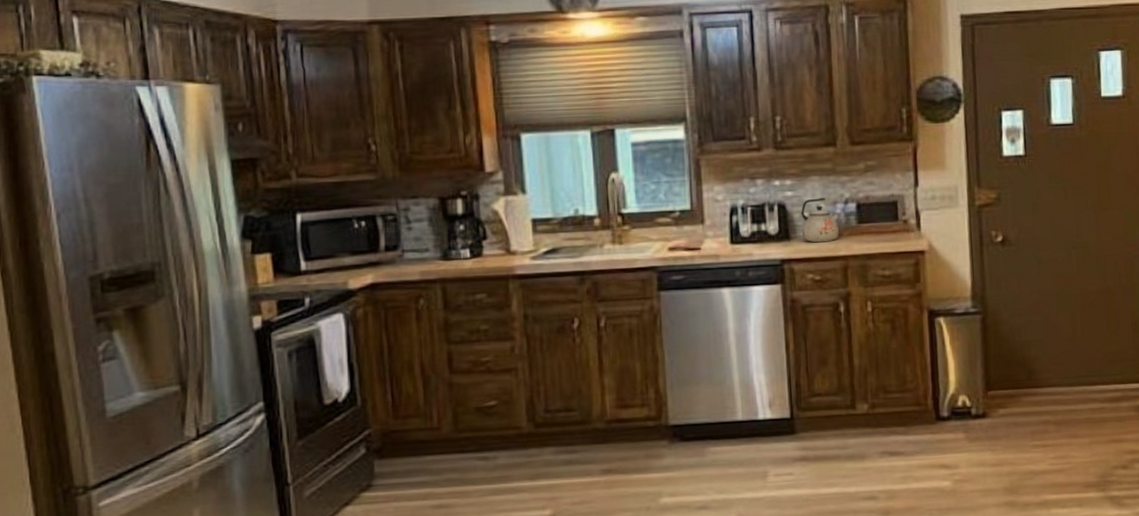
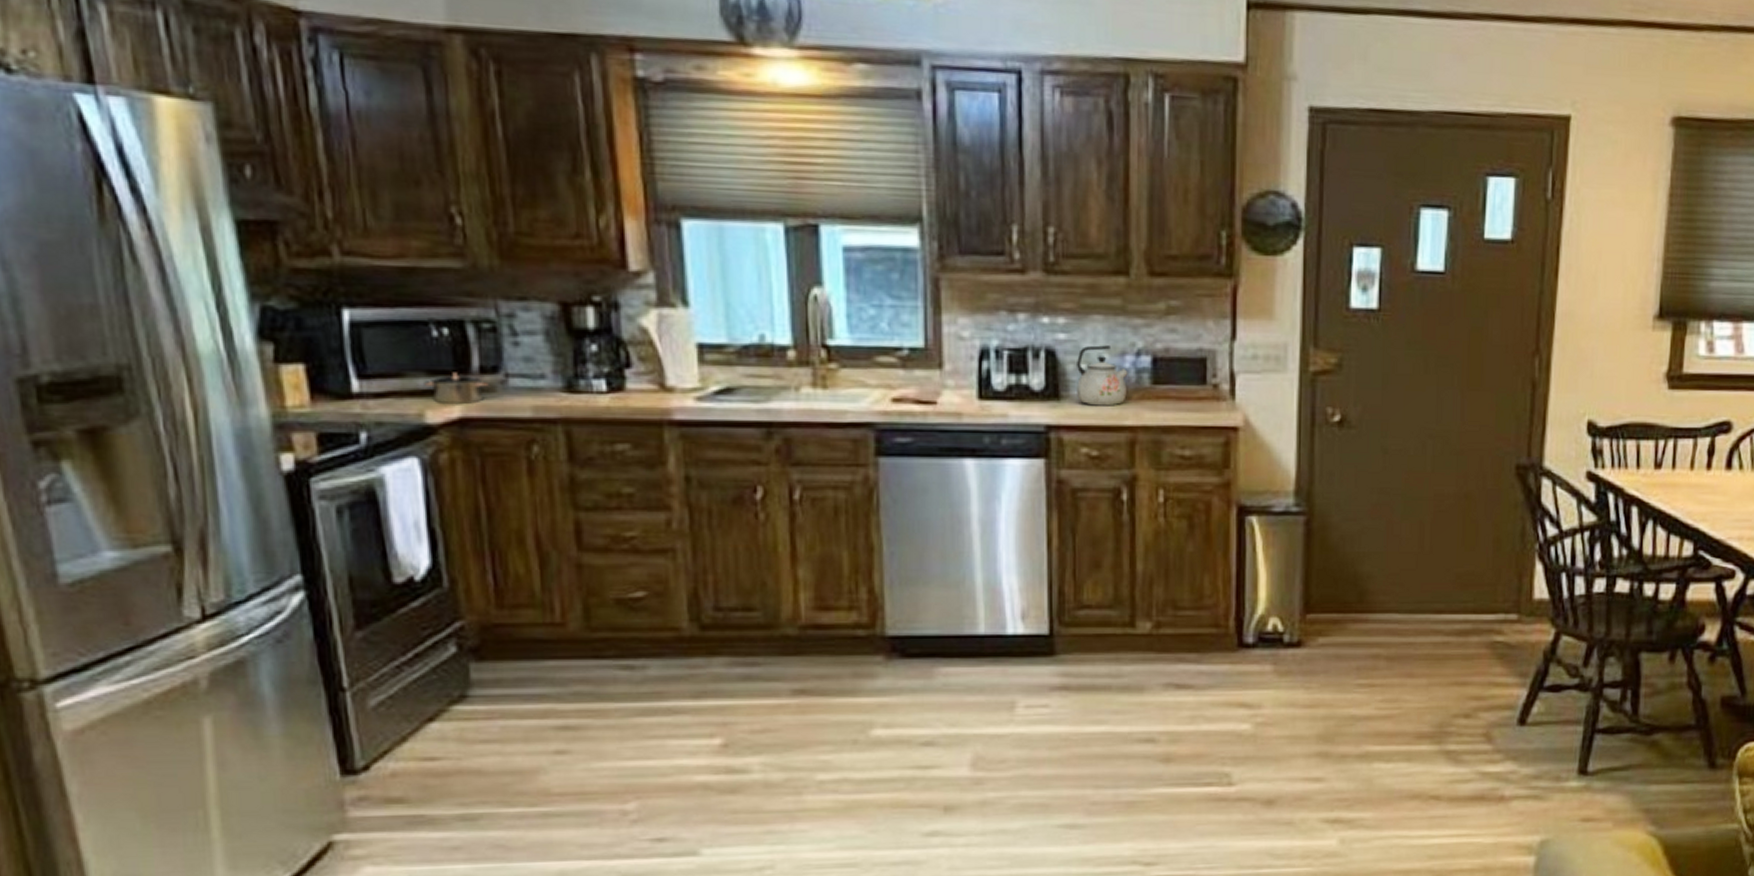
cooking pot: none [348,251,391,275] -> present [424,372,489,405]

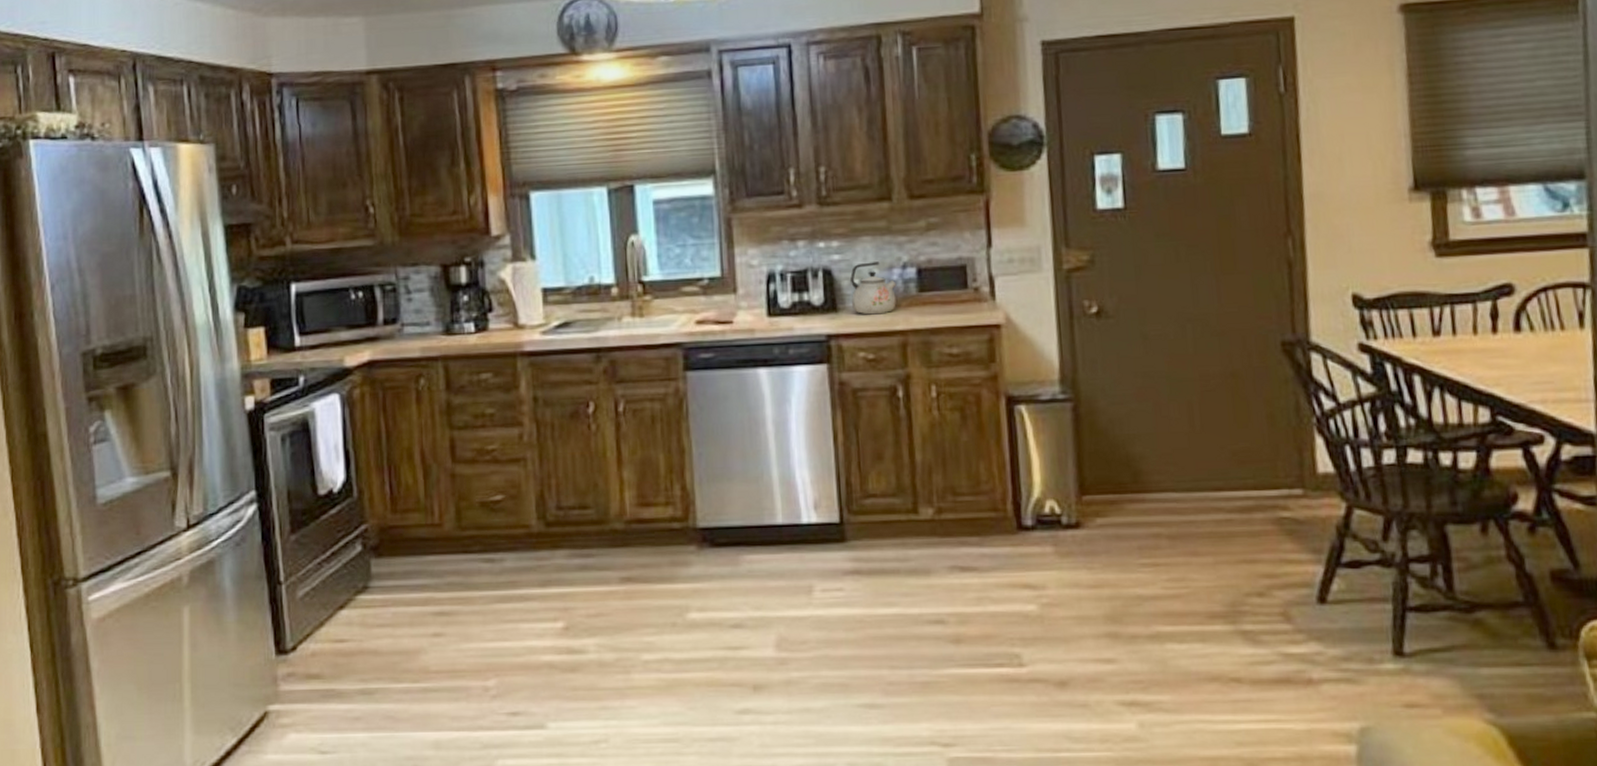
cooking pot: present [424,372,489,405] -> none [344,325,390,351]

